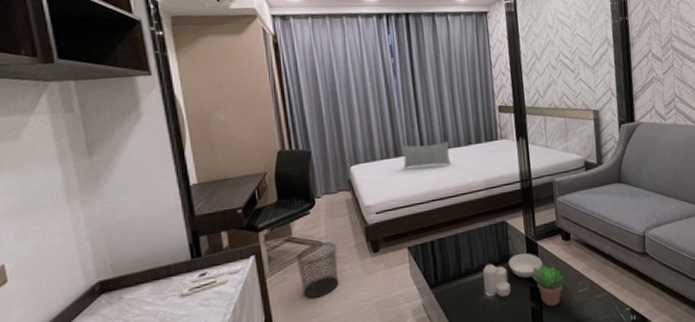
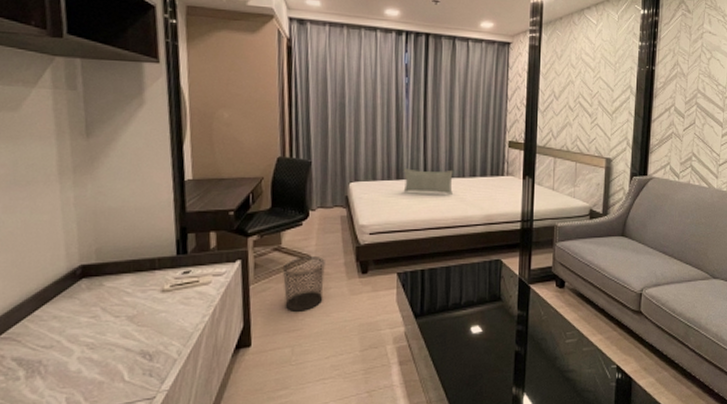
candle: present [483,263,511,297] -> none [470,300,497,337]
bowl: present [508,253,542,279] -> none [497,294,533,321]
succulent plant: present [532,263,565,307] -> none [520,308,553,353]

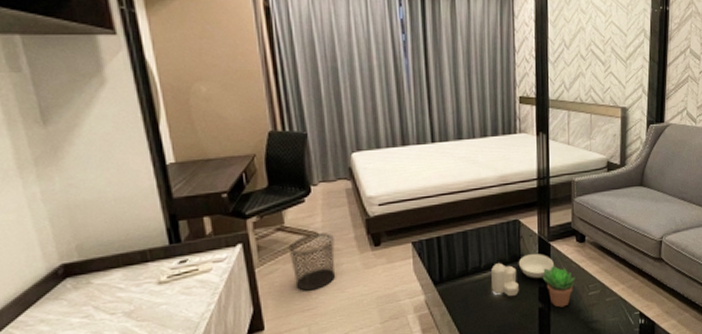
pillow: present [403,168,453,195] -> none [409,131,464,159]
candle: none [470,300,497,337] -> present [491,262,519,297]
bowl: none [497,294,533,321] -> present [518,253,554,279]
succulent plant: none [520,308,553,353] -> present [542,265,576,308]

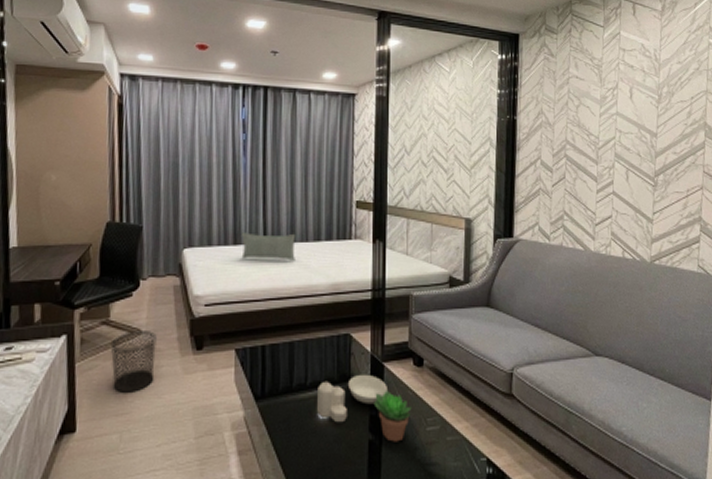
pillow: none [409,131,464,159] -> present [241,232,296,261]

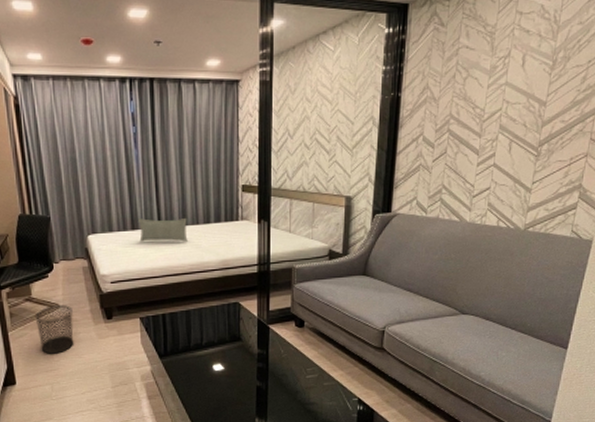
candle: present [317,381,347,423] -> none [212,341,238,374]
bowl: present [347,374,387,405] -> none [237,334,272,359]
succulent plant: present [373,390,412,442] -> none [260,347,294,388]

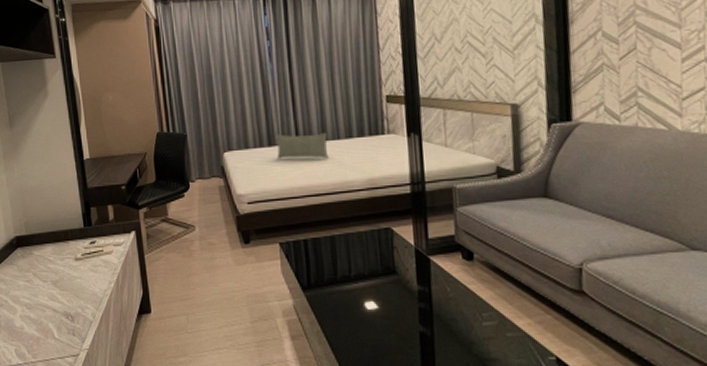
waste bin: present [35,305,74,354] -> none [171,227,210,281]

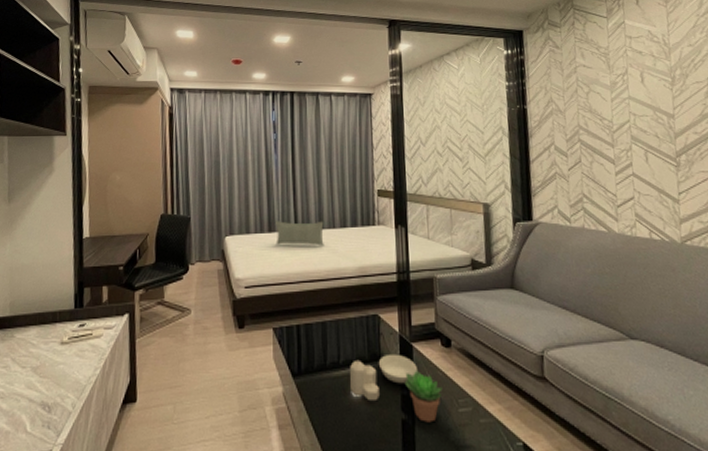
candle: none [362,273,395,315] -> present [350,359,379,402]
bowl: none [392,267,436,298] -> present [378,353,417,384]
succulent plant: none [421,283,464,336] -> present [404,370,443,423]

